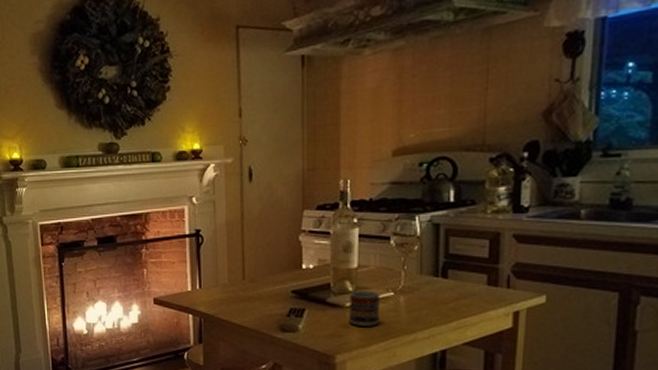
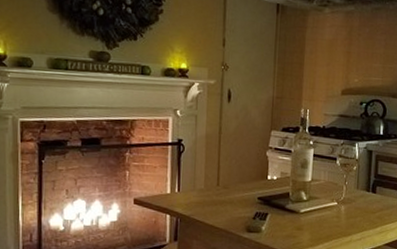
cup: present [349,290,381,326] -> none [302,199,327,229]

